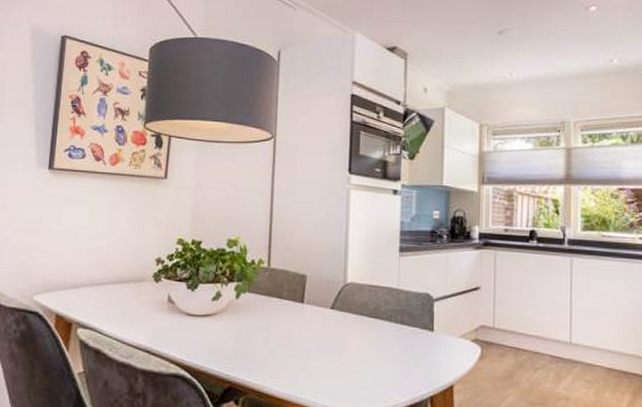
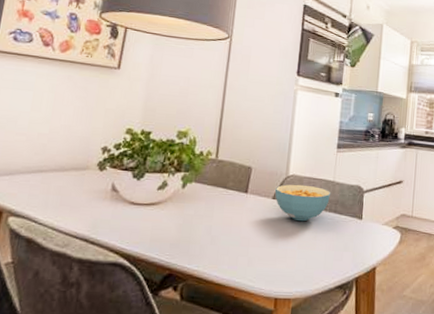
cereal bowl: none [333,293,395,334] -> present [275,184,330,222]

